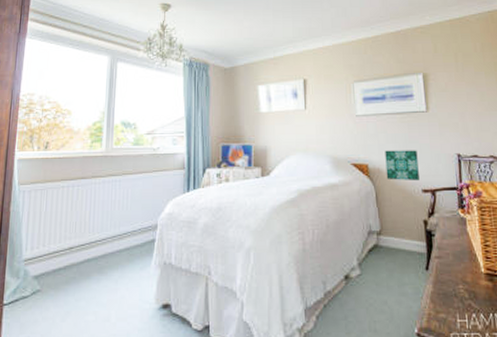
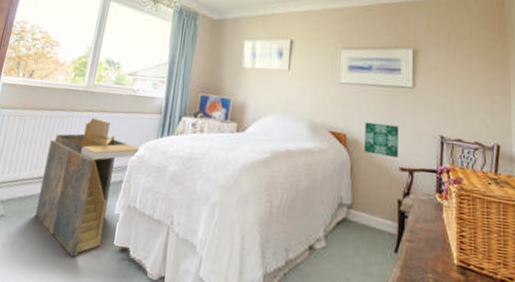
architectural model: none [72,181,167,321] -> present [35,117,140,257]

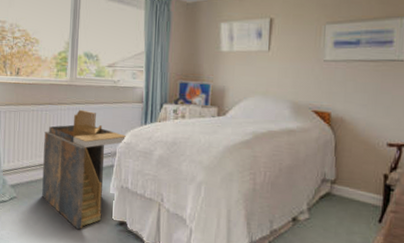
wall art: present [364,122,399,159] -> none [349,99,388,135]

